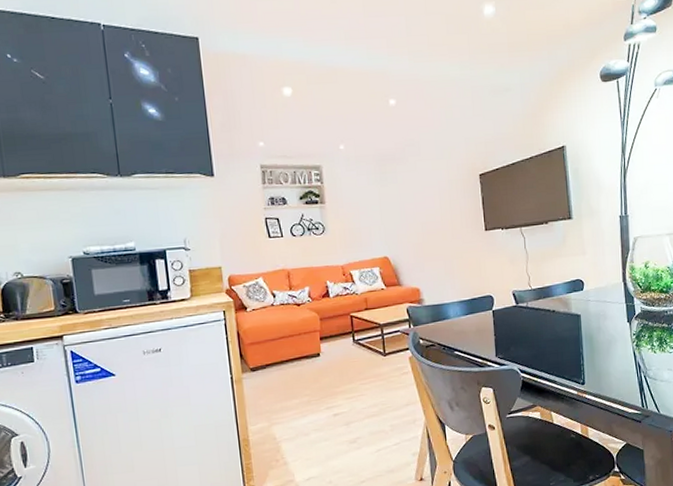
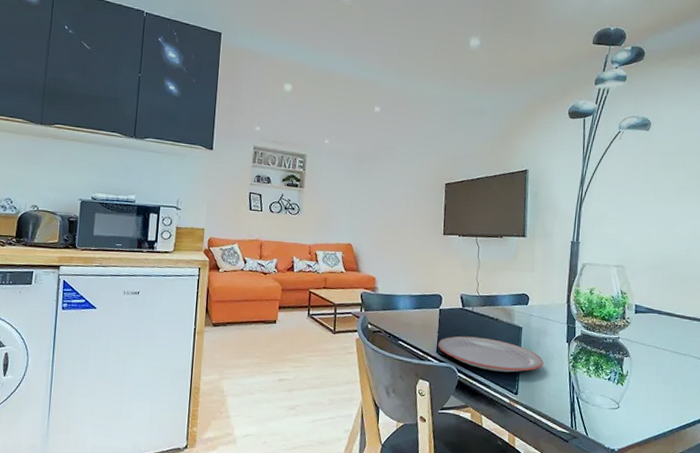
plate: none [496,332,607,365] -> present [438,336,544,373]

